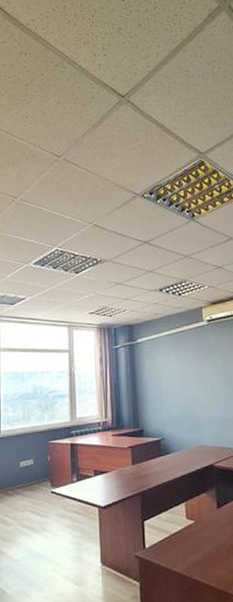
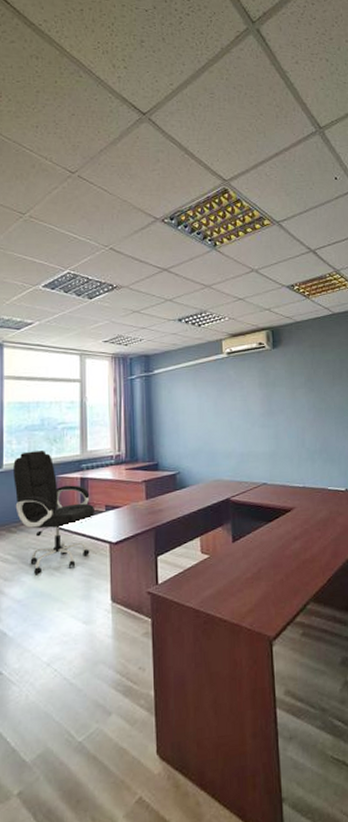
office chair: none [10,417,84,537] -> present [13,449,94,575]

